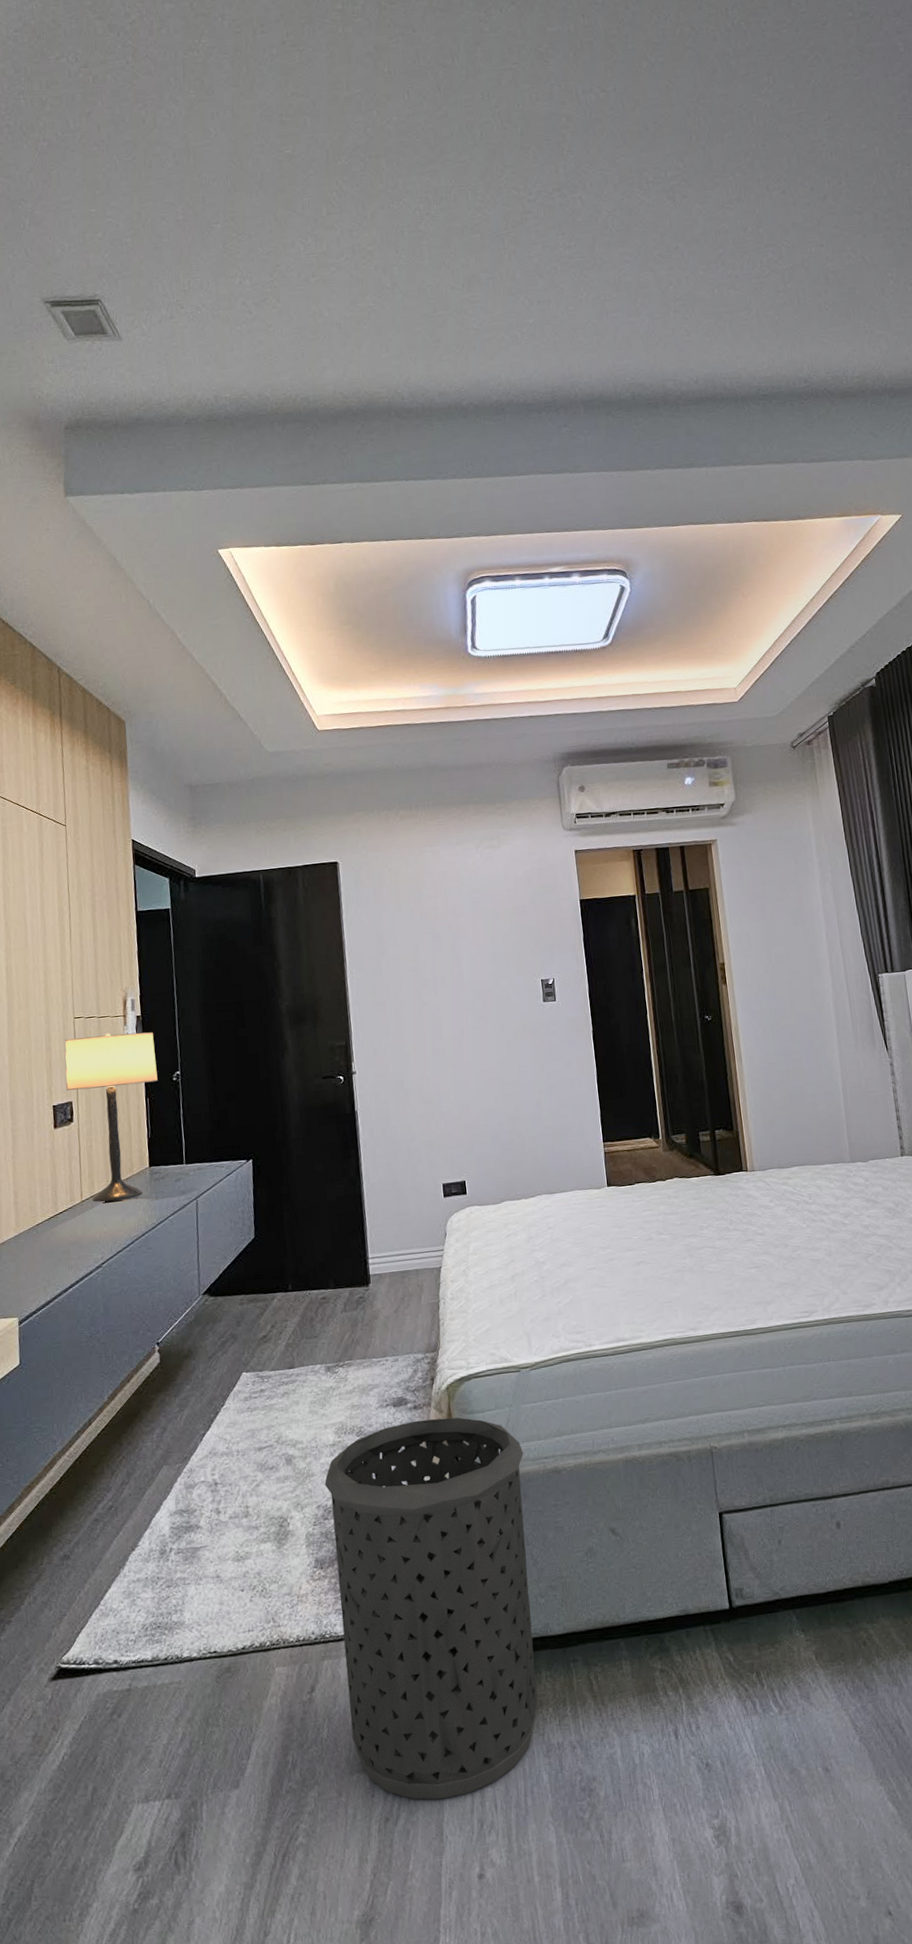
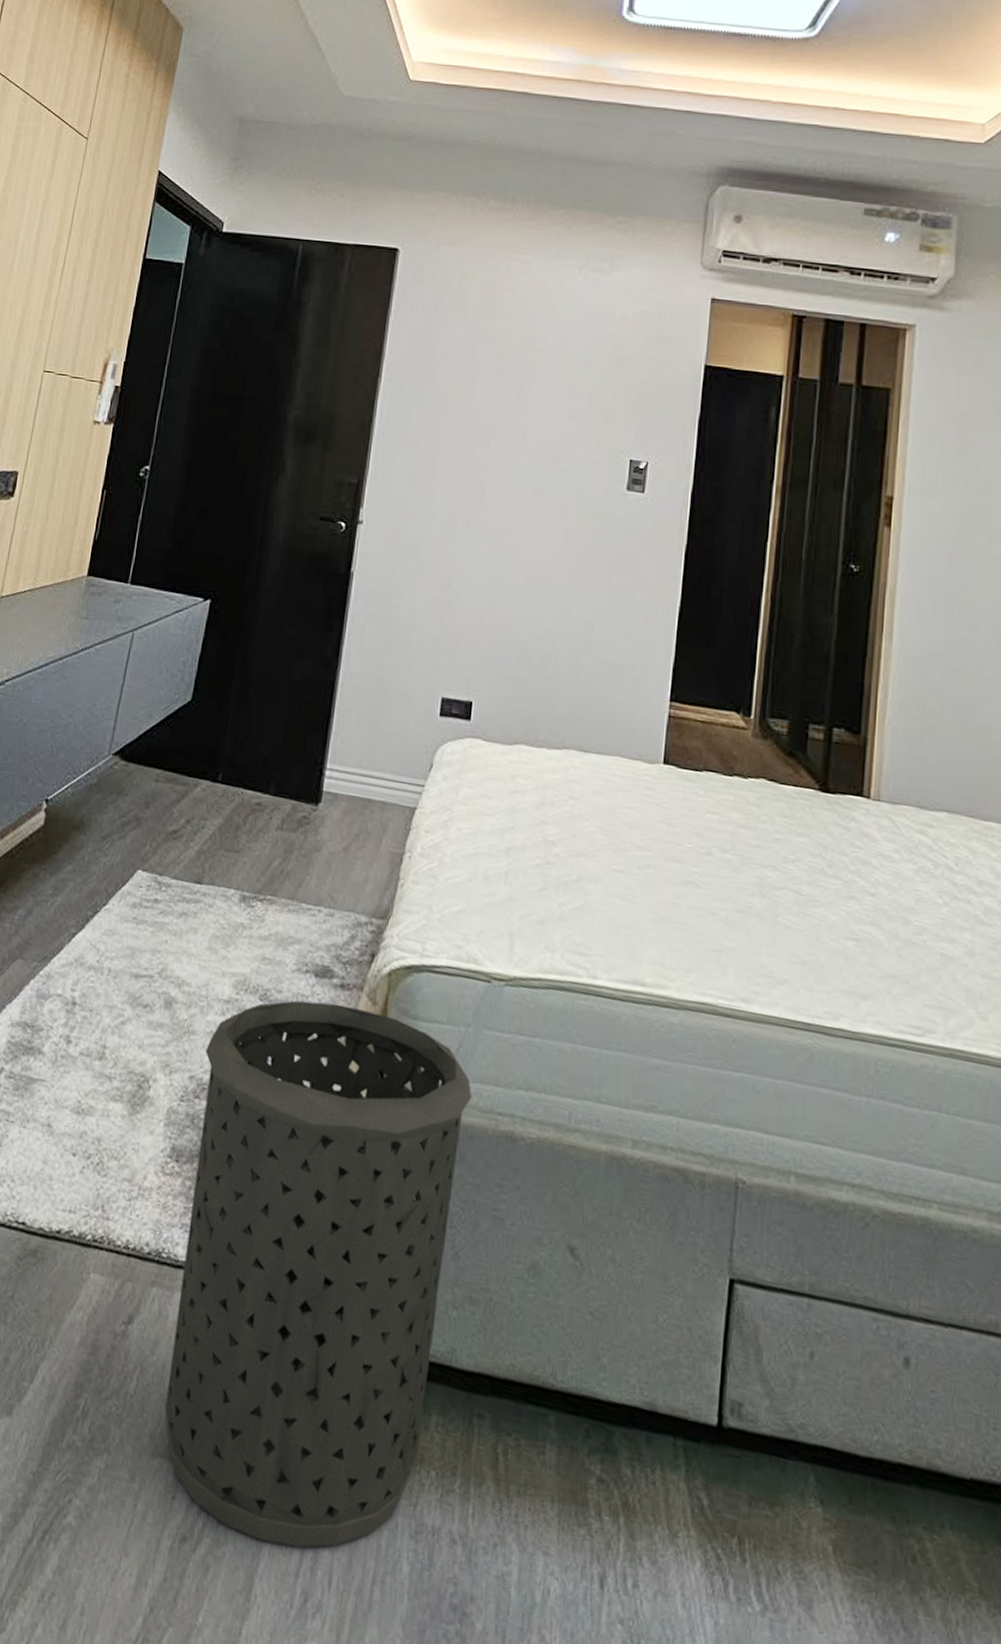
table lamp: present [65,1032,158,1203] -> none [12,394,130,610]

